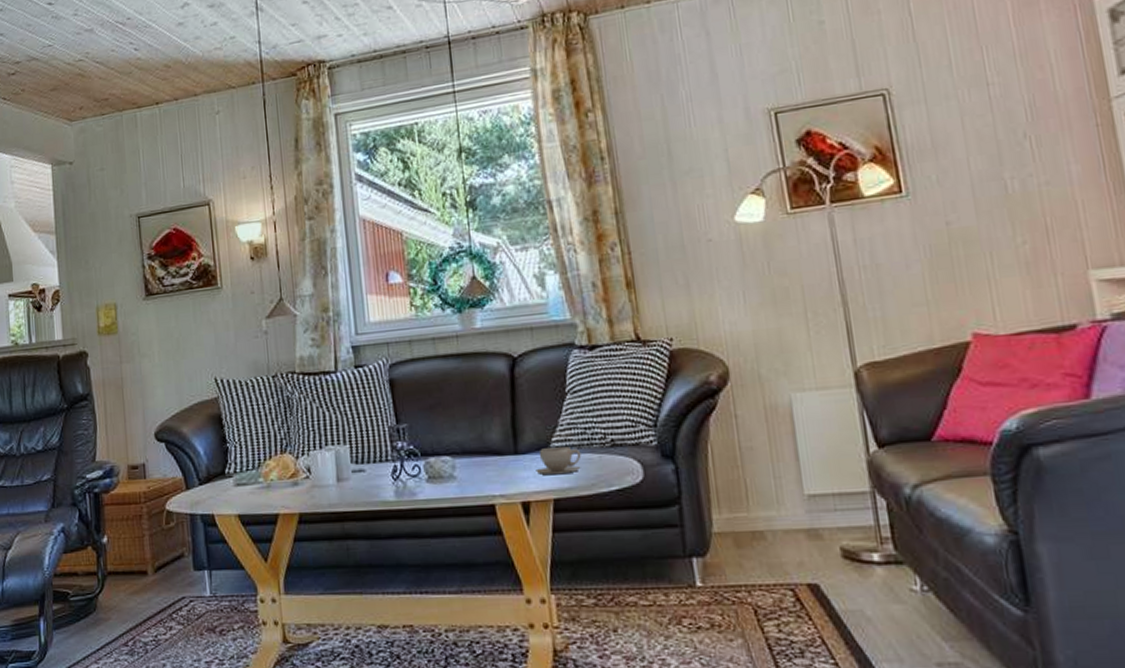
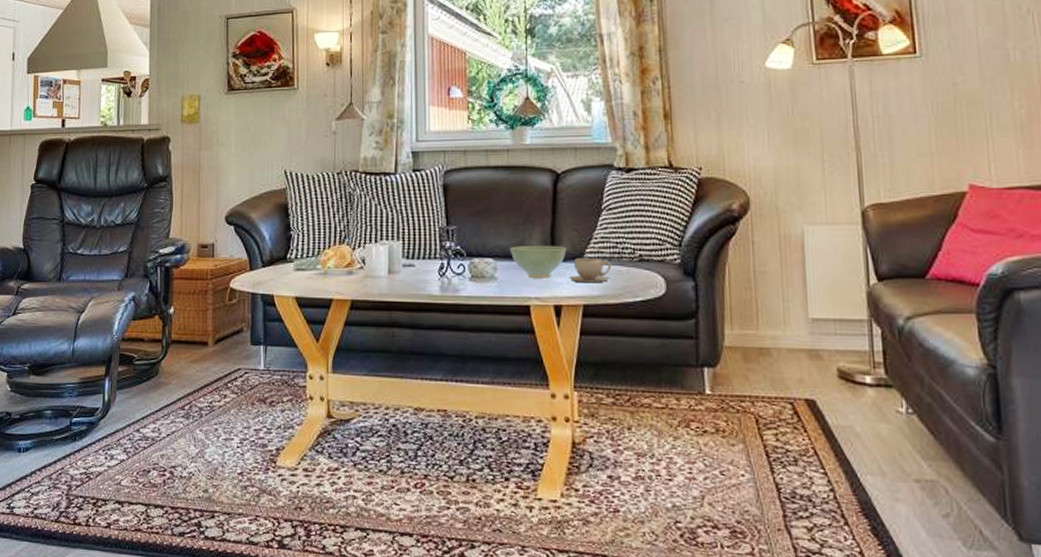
bowl: none [467,436,531,474] -> present [509,245,567,278]

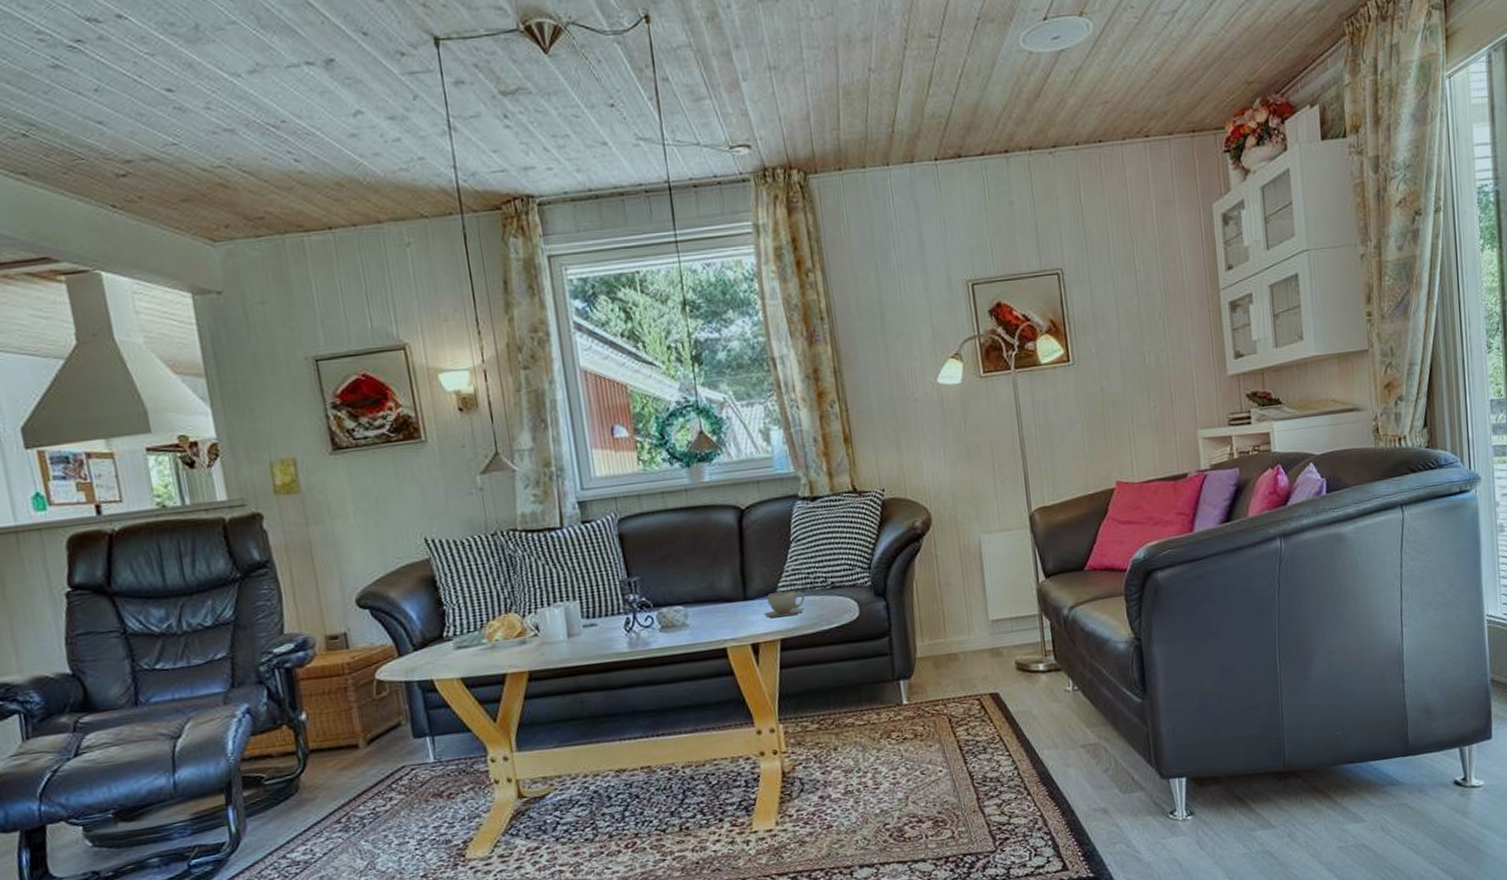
bowl: present [509,245,567,278] -> none [699,583,759,620]

